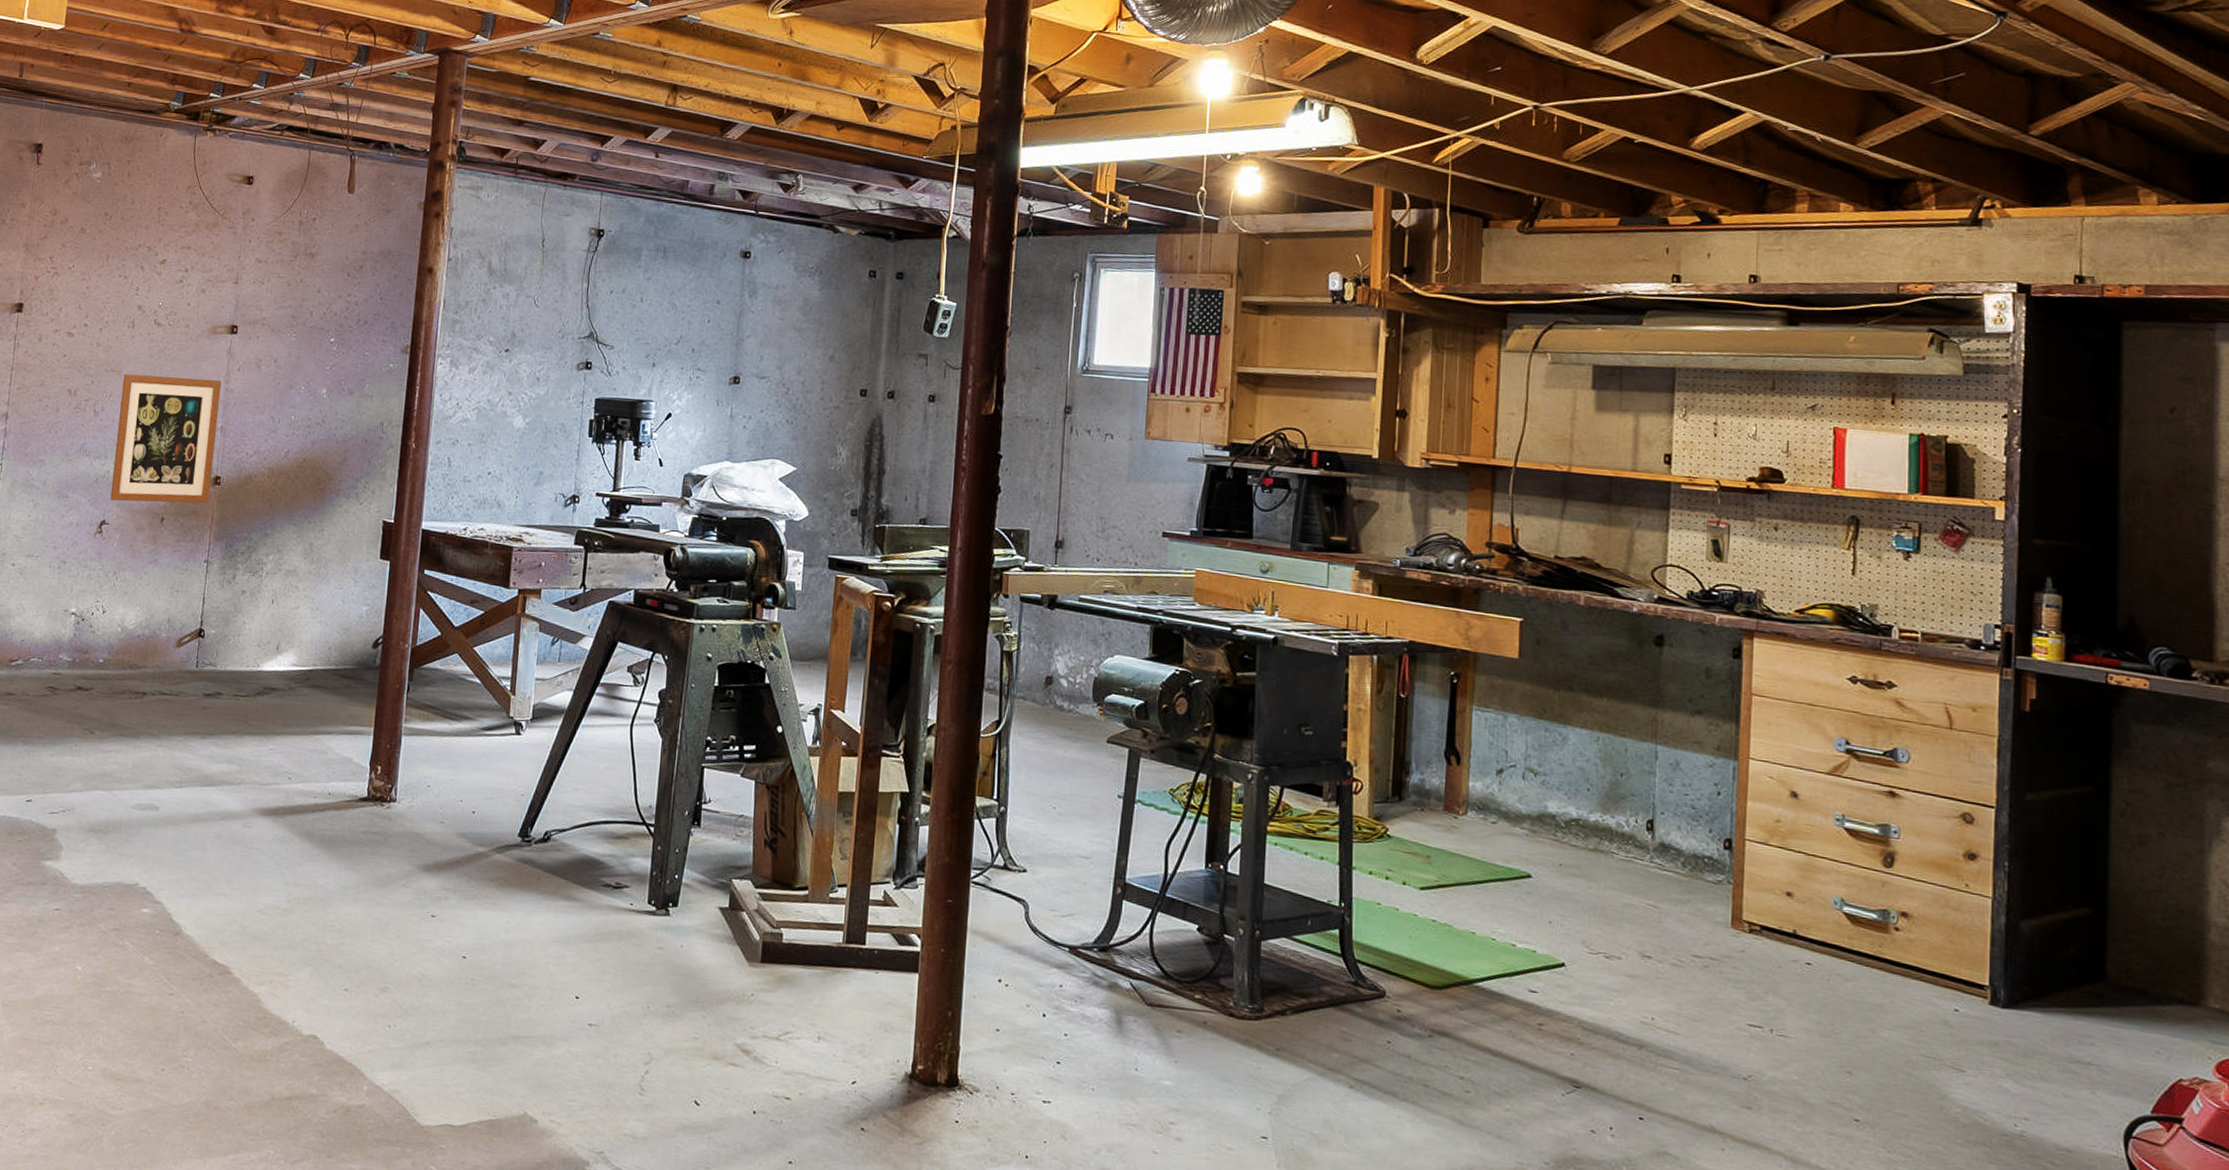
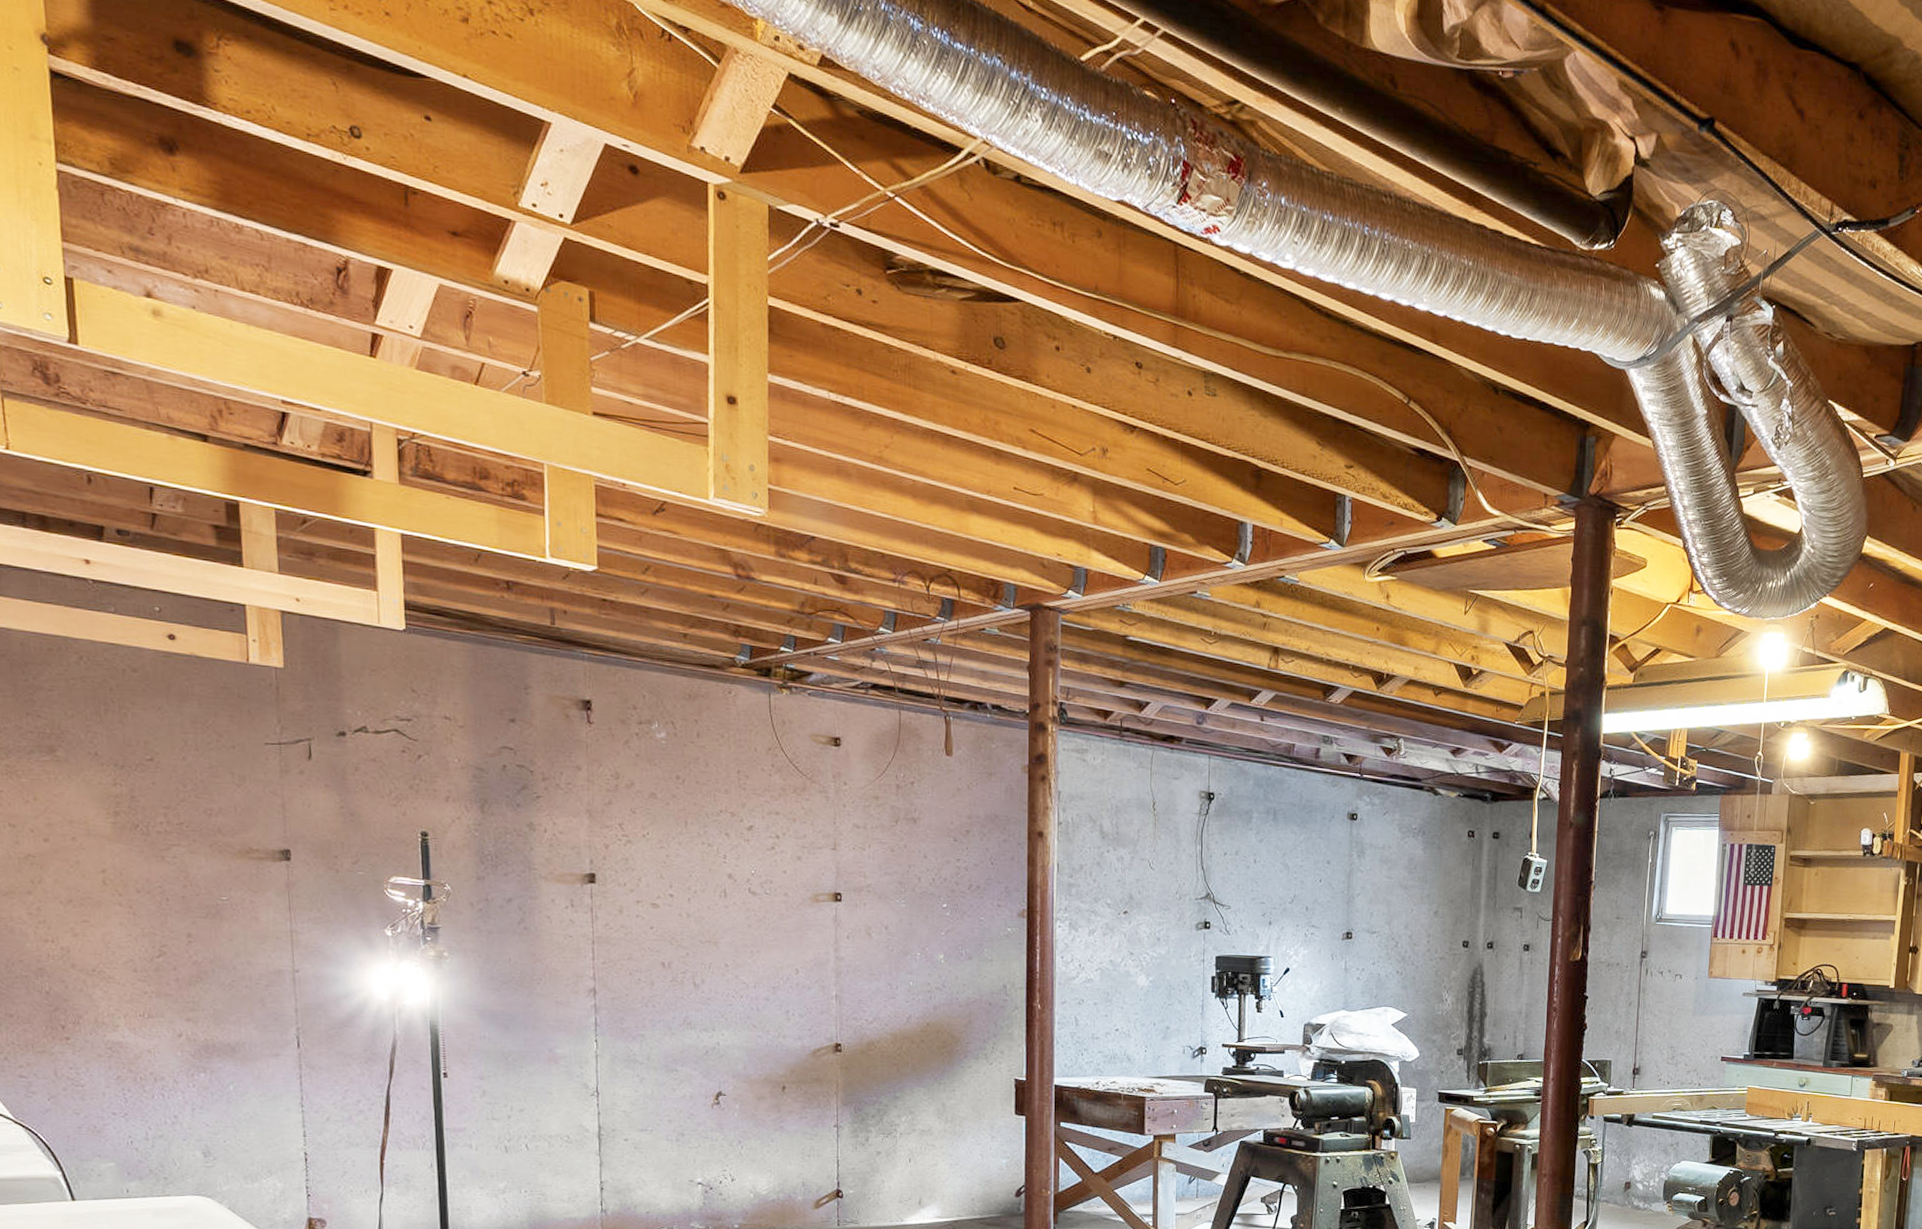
wall art: present [110,374,222,504] -> none [722,944,832,1072]

